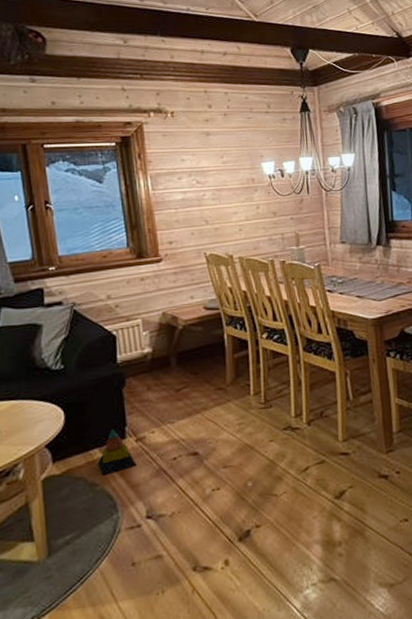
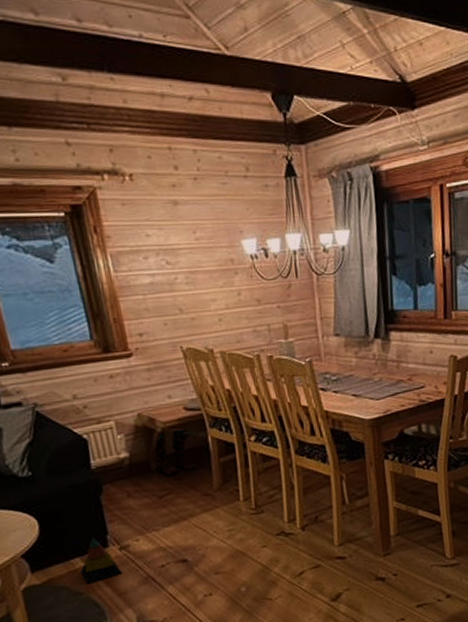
boots: none [170,325,216,371] -> present [148,427,200,476]

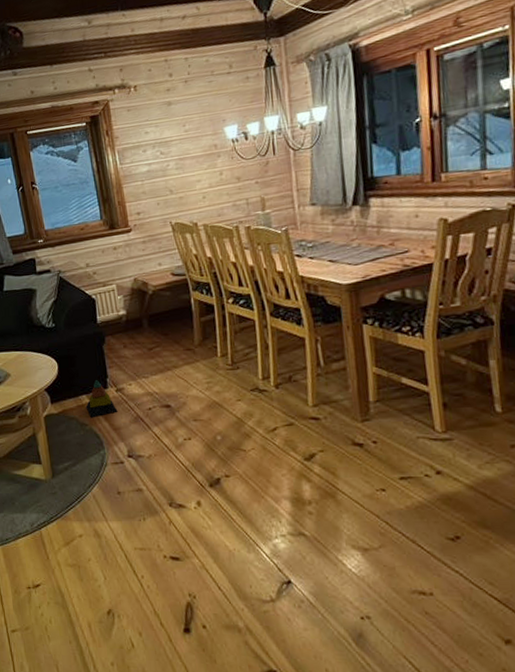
boots: present [148,427,200,476] -> none [142,290,184,332]

